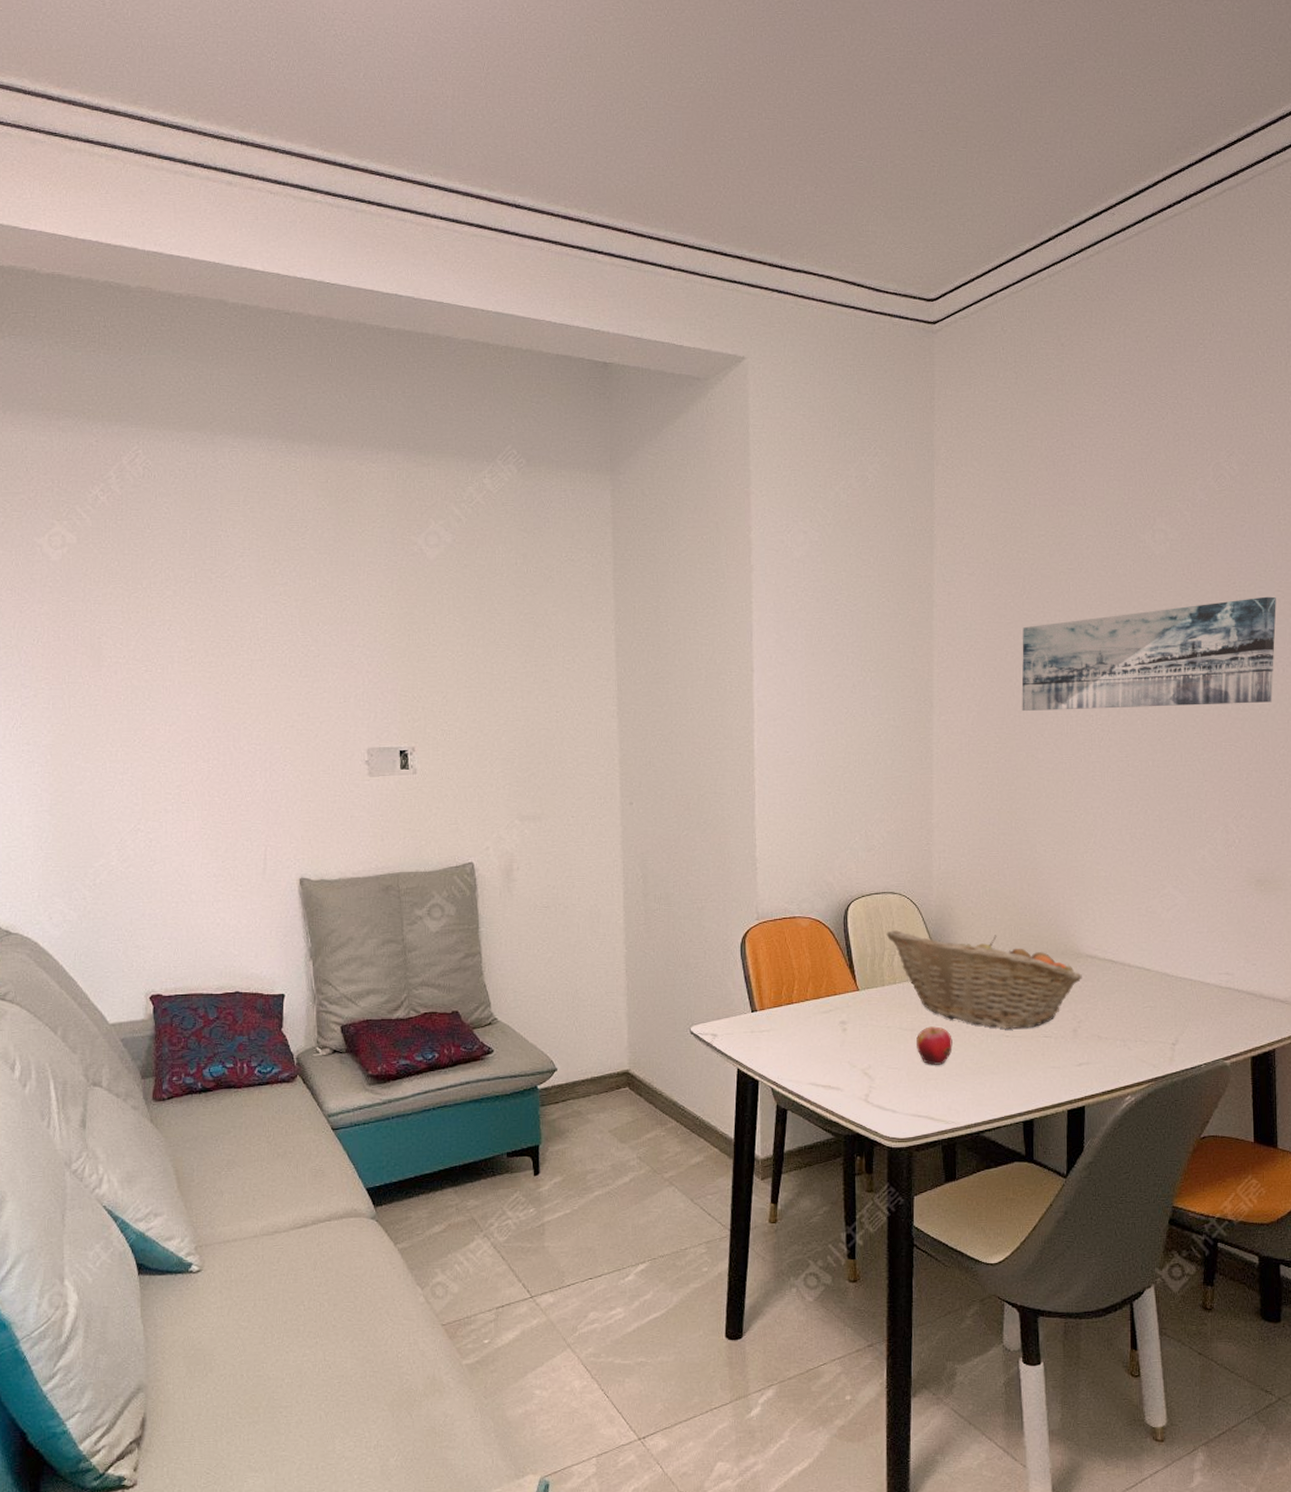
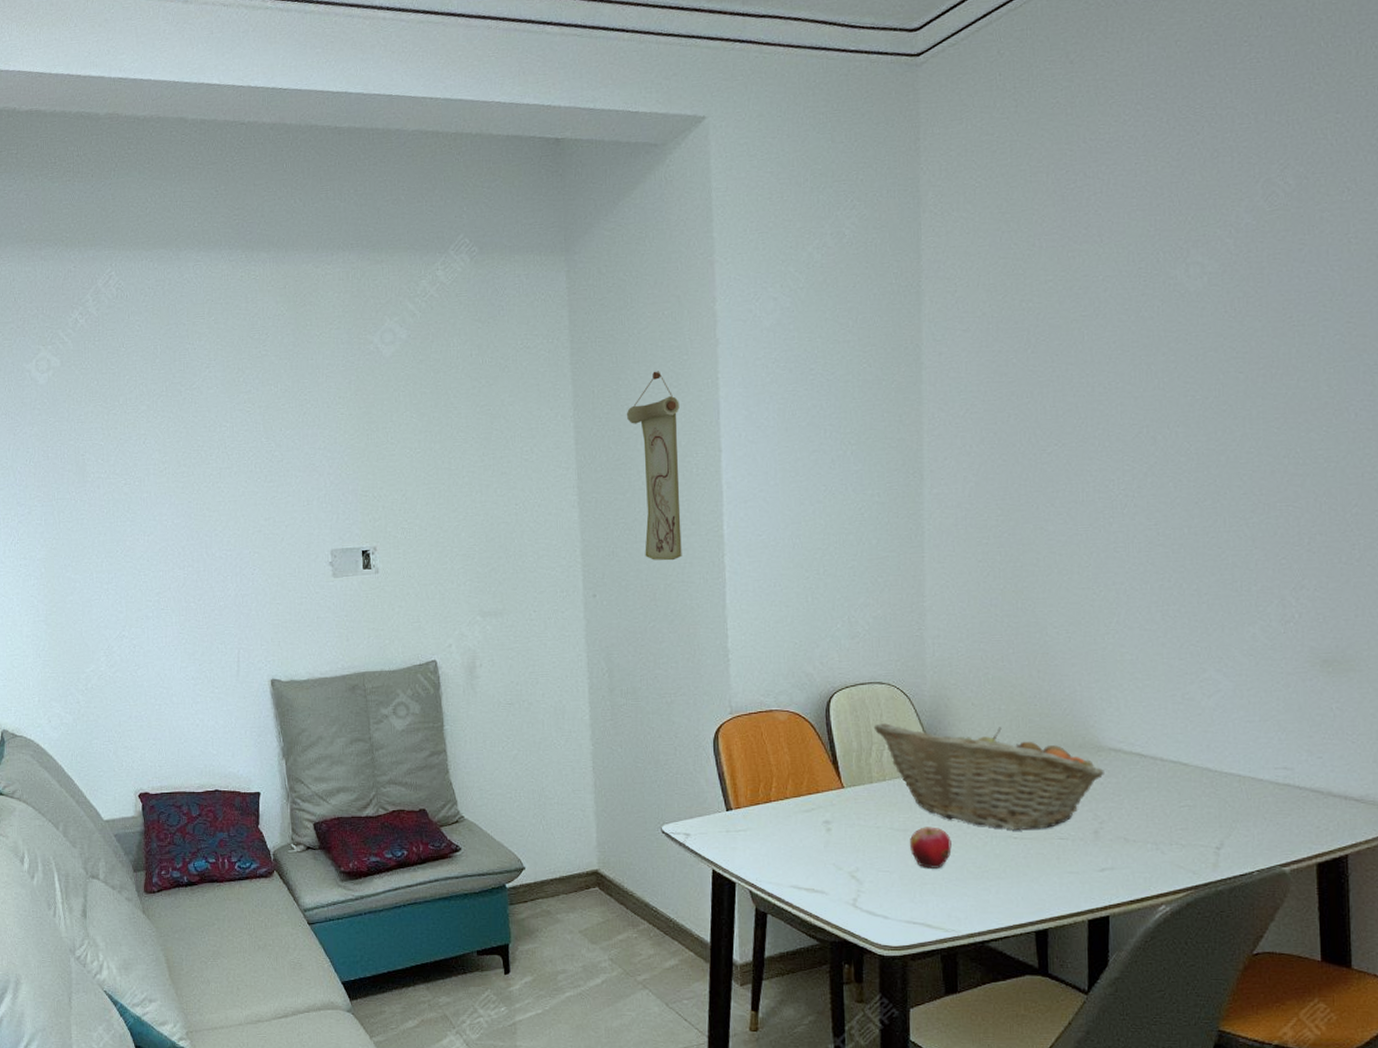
wall scroll: none [665,591,715,773] -> present [626,371,682,561]
wall art: present [1021,596,1276,711] -> none [1027,329,1346,478]

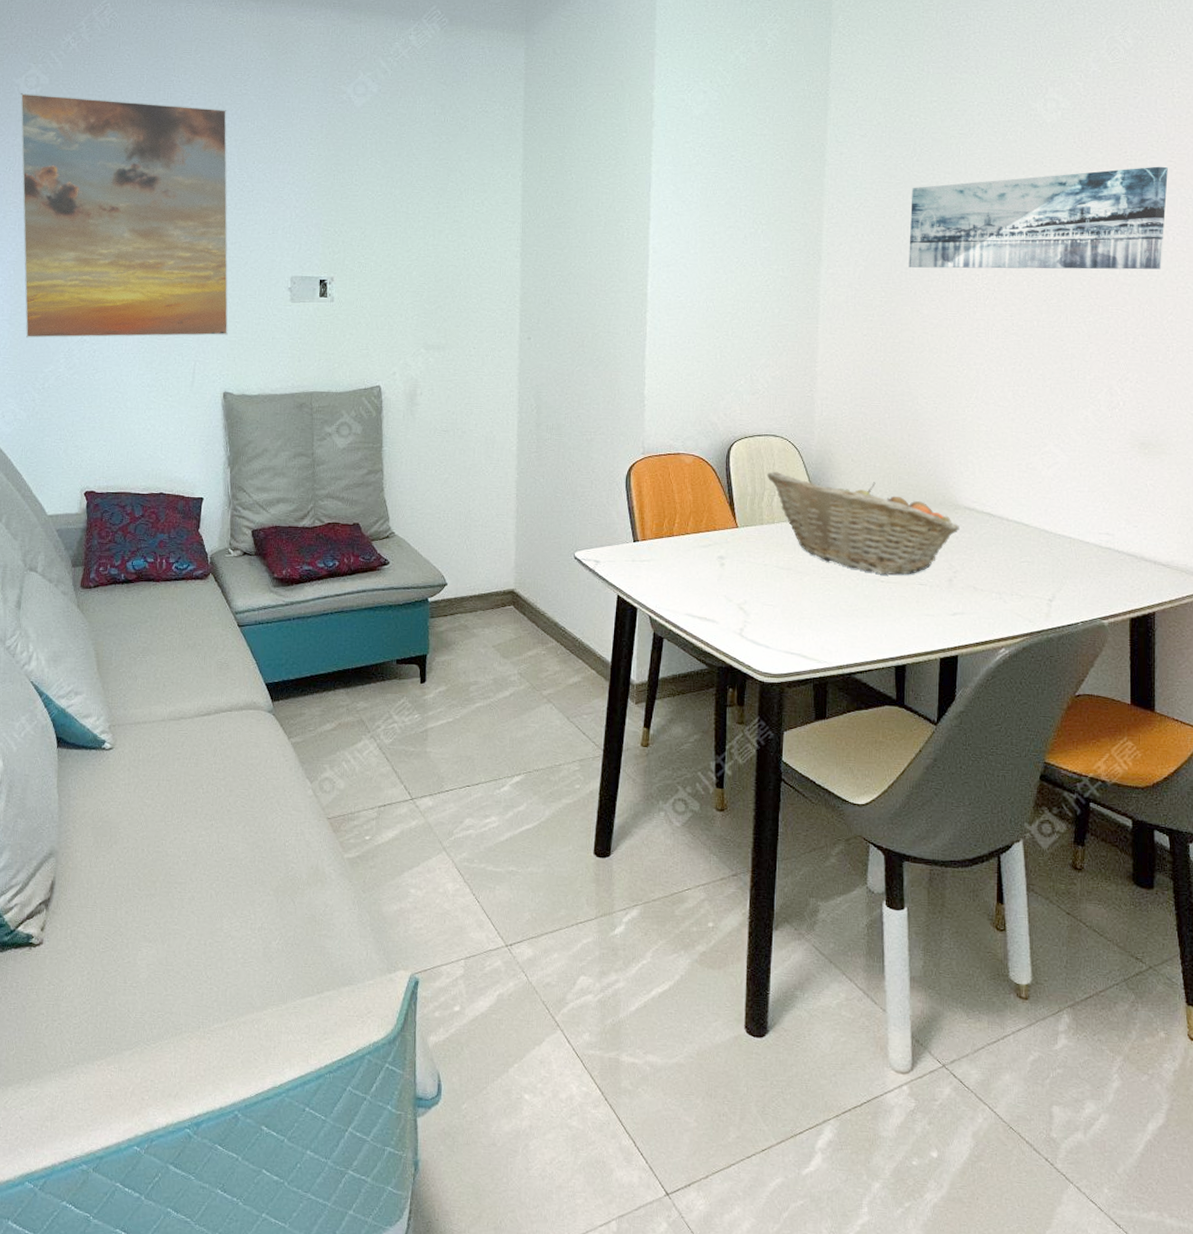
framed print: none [33,374,270,638] -> present [20,92,228,338]
wall scroll: present [626,371,682,561] -> none [569,144,616,313]
apple: present [910,827,952,868] -> none [792,567,828,605]
wall art: none [1027,329,1346,478] -> present [909,166,1168,270]

